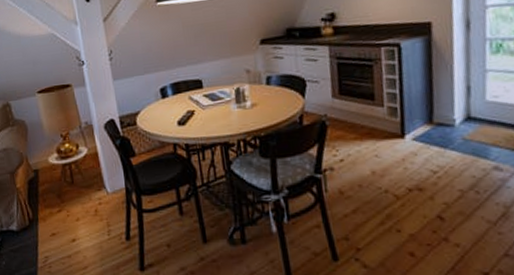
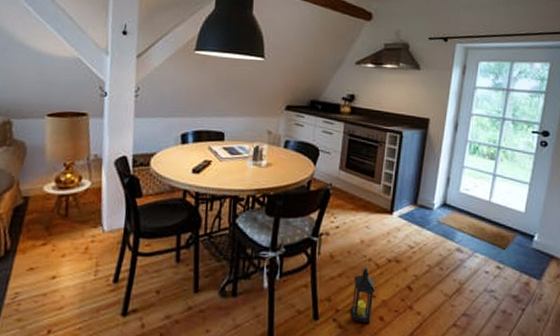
lantern: none [370,200,400,261] -> present [351,267,376,323]

